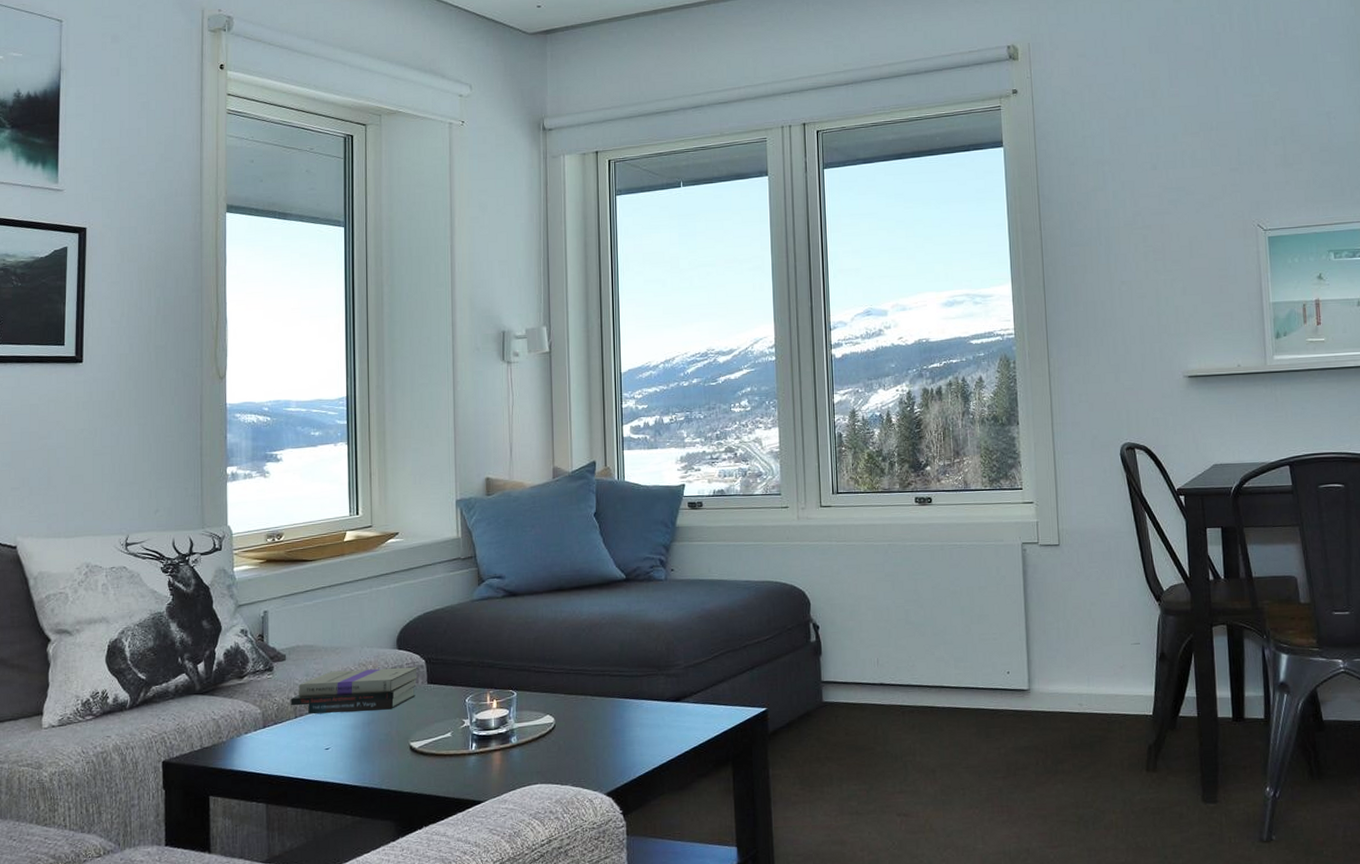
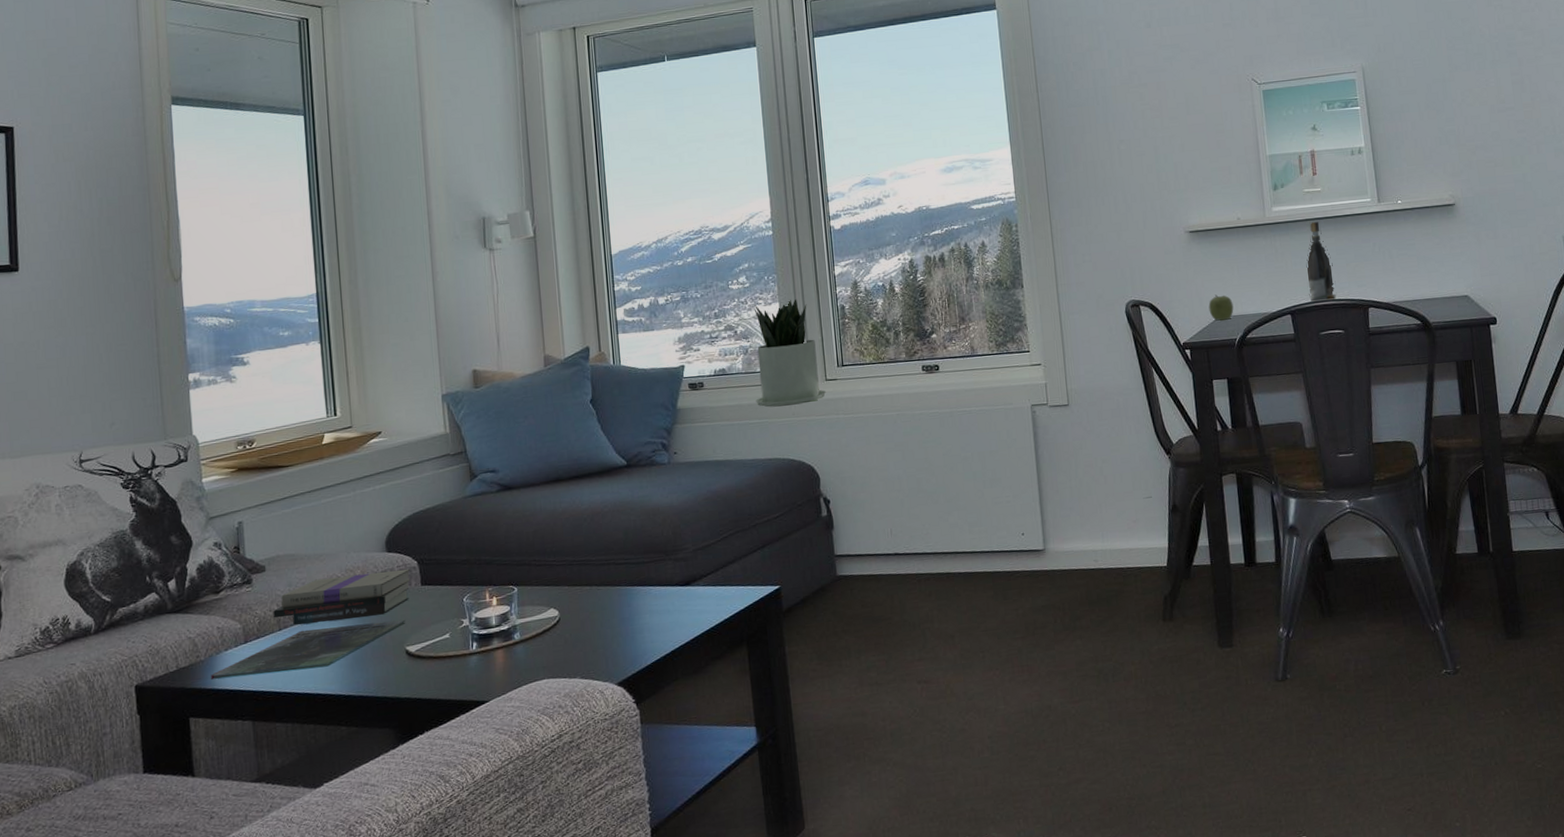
magazine: none [231,715,411,761] -> present [211,619,406,679]
planter: none [752,425,821,530] -> present [753,299,827,408]
fruit: none [1205,441,1231,468] -> present [1208,294,1234,321]
wine bottle: none [1306,371,1337,456] -> present [1306,221,1337,304]

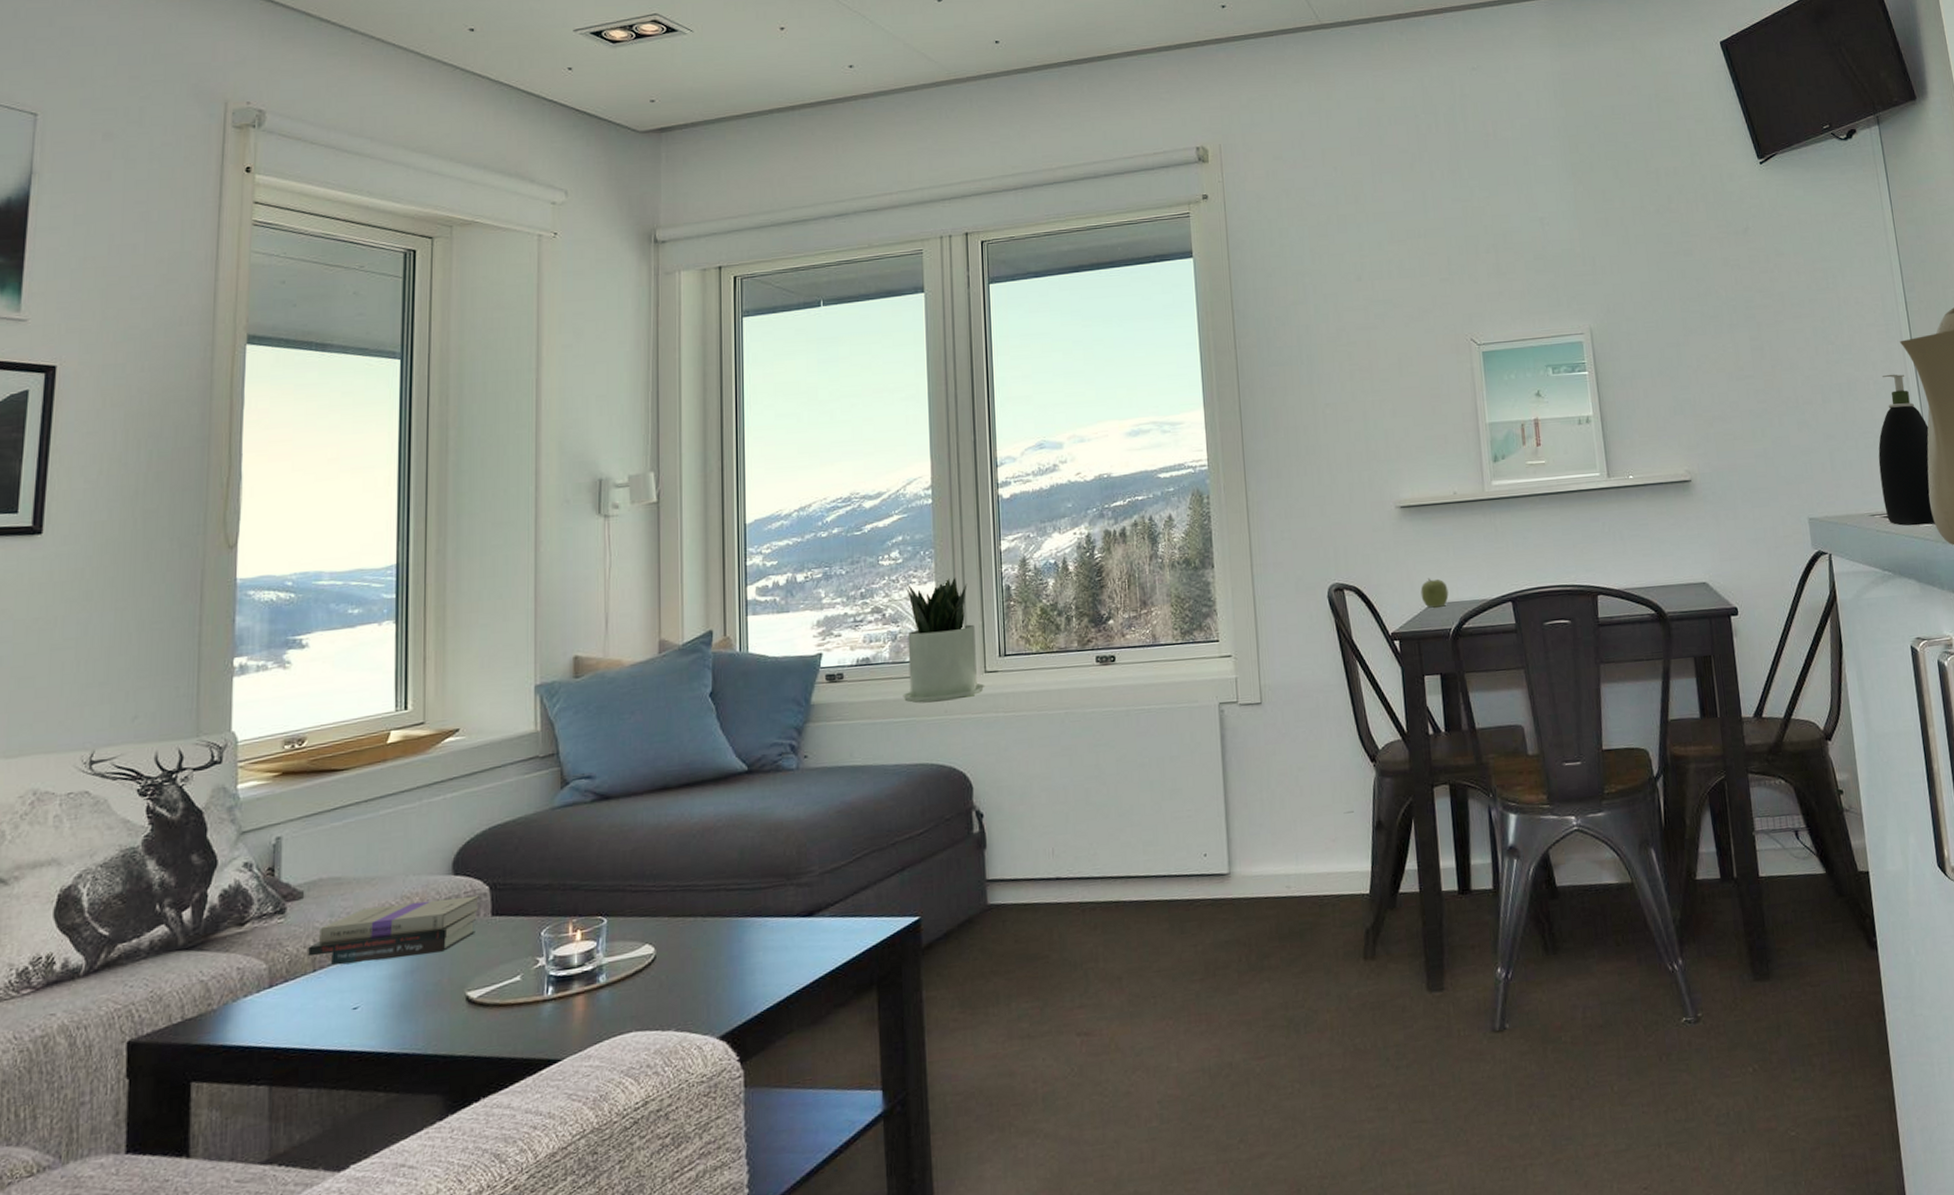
magazine: present [211,619,406,679] -> none [223,957,469,1033]
wine bottle: present [1306,221,1337,304] -> none [1529,496,1562,590]

